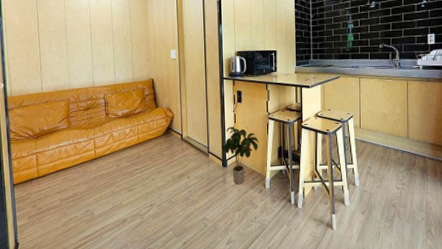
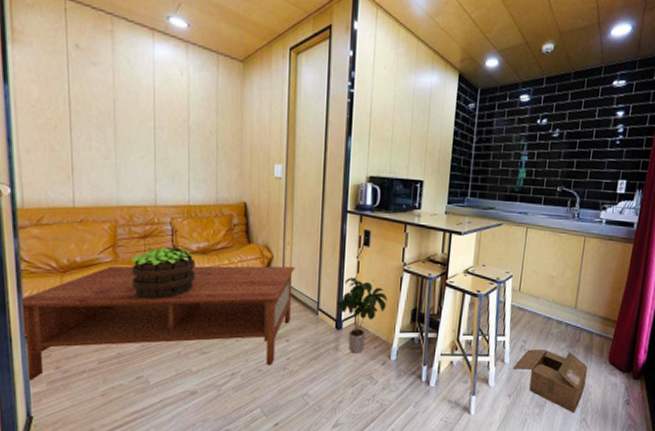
coffee table: none [9,122,190,217] -> present [19,265,295,382]
potted plant: none [79,114,122,153] -> present [131,247,195,300]
cardboard box: none [362,173,425,226] -> present [512,349,588,413]

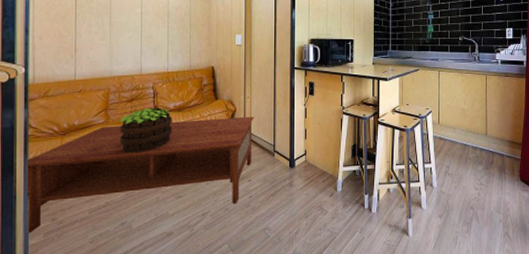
potted plant: present [337,276,388,354] -> none [289,121,331,188]
cardboard box: present [512,349,588,413] -> none [440,173,503,229]

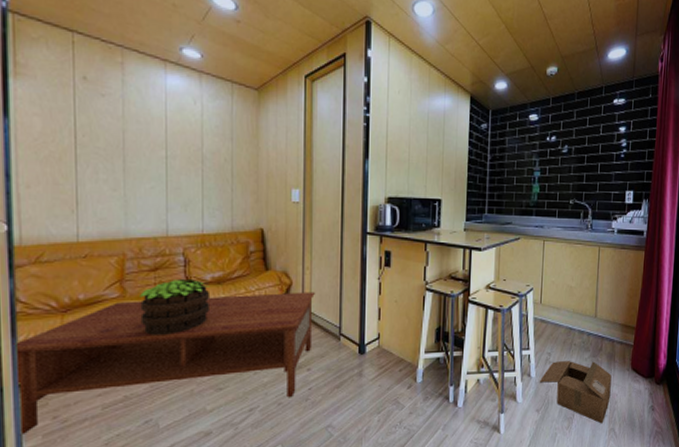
cardboard box: none [440,173,503,229] -> present [539,361,612,424]

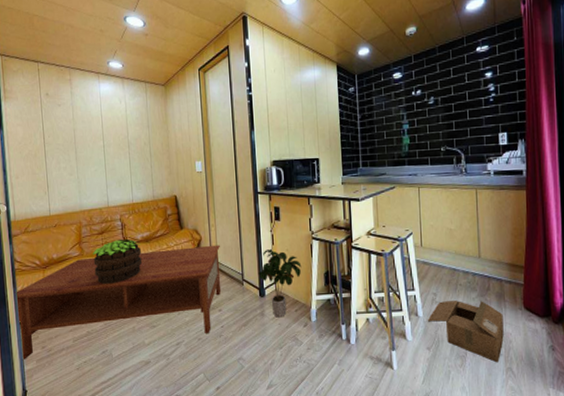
potted plant: none [359,298,411,378] -> present [258,248,302,318]

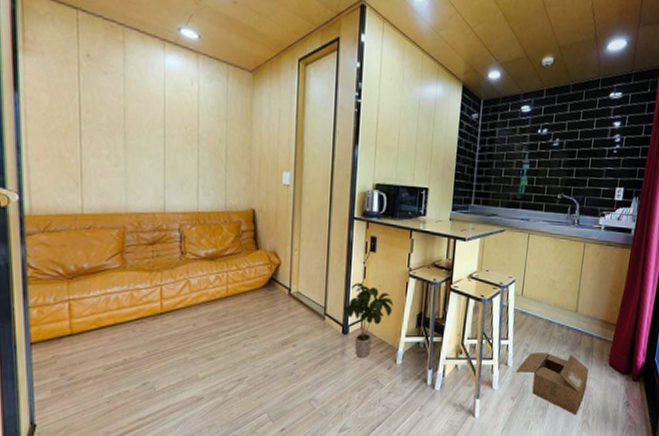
coffee table: present [15,245,222,361] -> none [25,271,302,389]
potted plant: present [93,238,142,284] -> none [139,253,203,305]

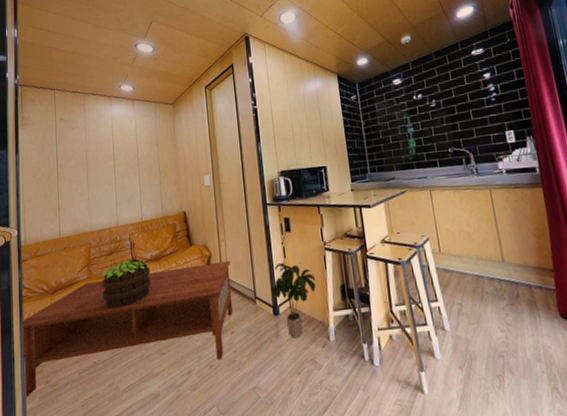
coffee table: none [25,271,302,389] -> present [21,260,234,398]
potted plant: none [139,253,203,305] -> present [101,258,151,309]
cardboard box: present [515,353,589,415] -> none [455,310,543,382]

